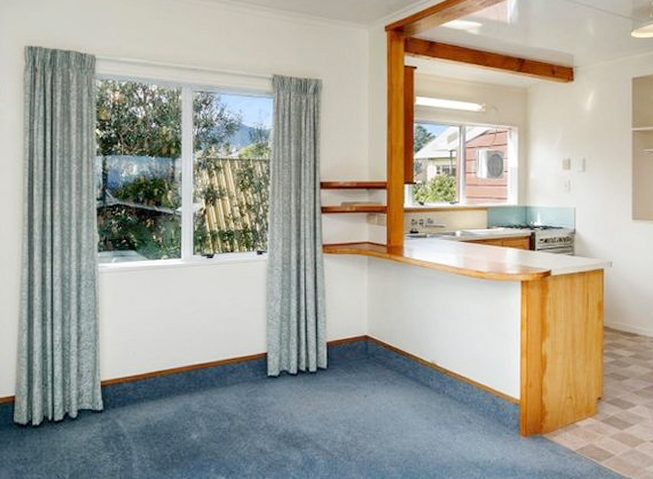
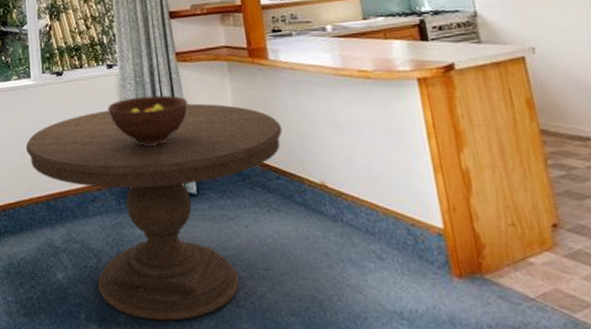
dining table: none [170,291,406,472] -> present [25,103,282,321]
fruit bowl: none [254,282,328,325] -> present [108,95,189,146]

